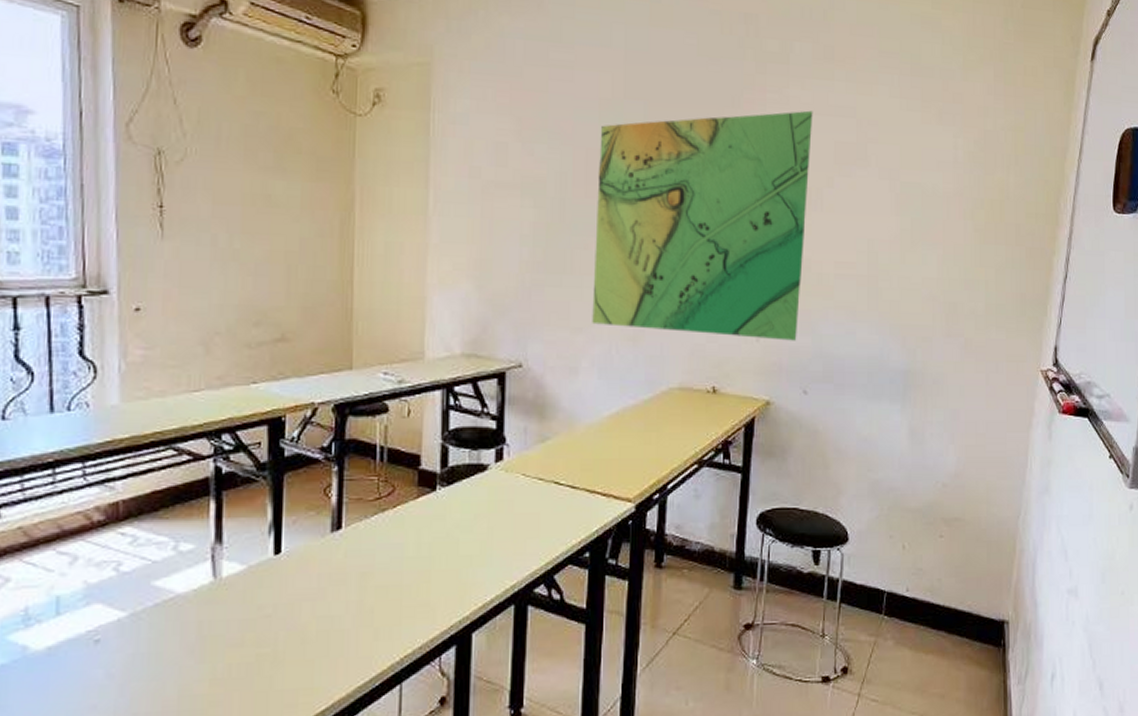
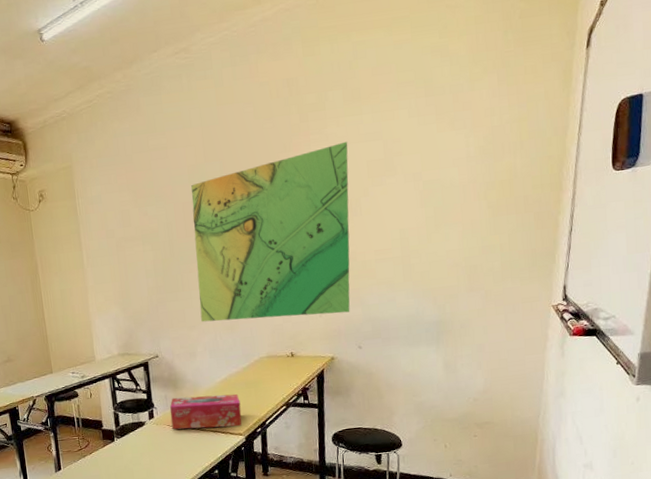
tissue box: none [528,432,634,488] -> present [169,394,242,430]

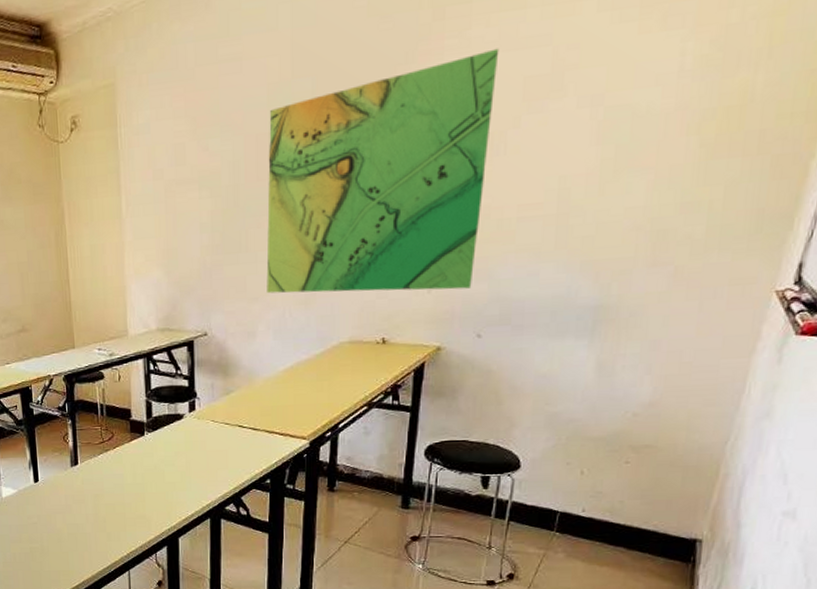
tissue box: present [169,394,242,430] -> none [216,387,308,428]

